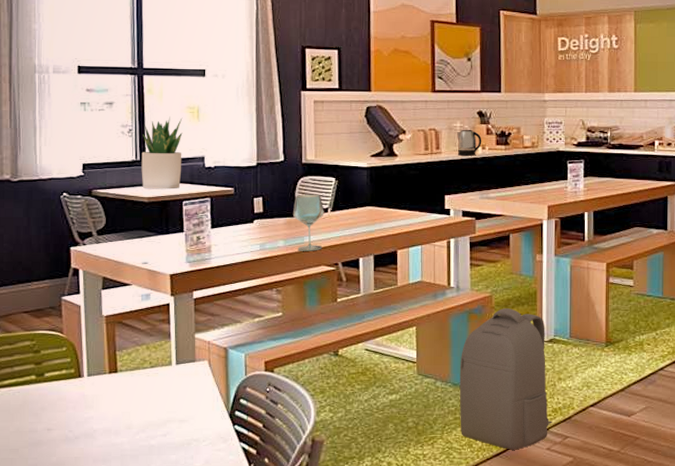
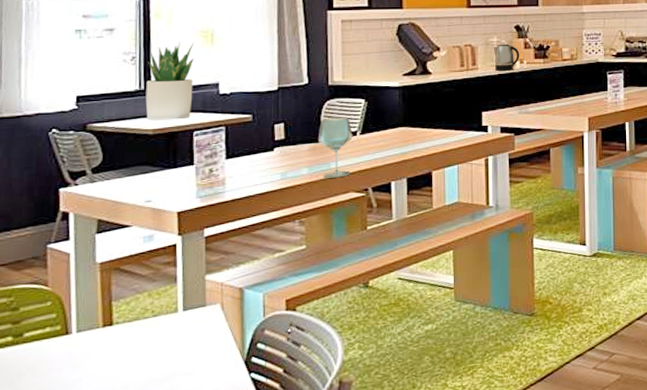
backpack: present [459,308,553,450] -> none [500,224,598,373]

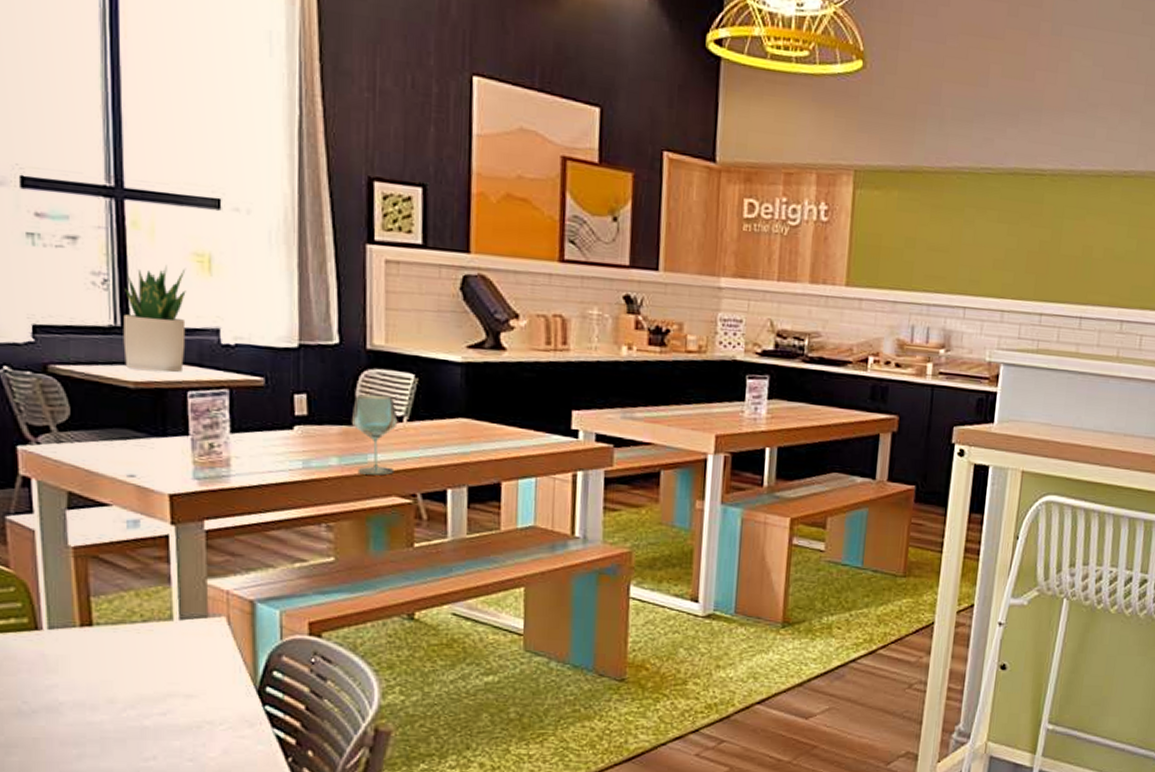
kettle: present [493,44,520,71] -> none [592,319,628,358]

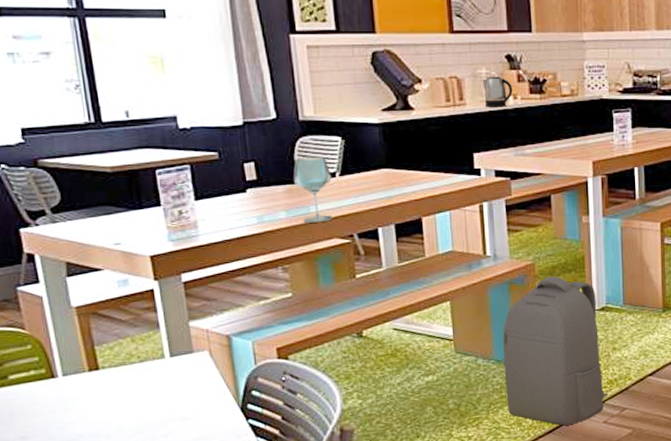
planter: present [123,266,186,373] -> none [94,69,150,157]
backpack: none [580,570,705,755] -> present [502,276,609,426]
kettle: none [592,319,628,358] -> present [482,76,513,107]

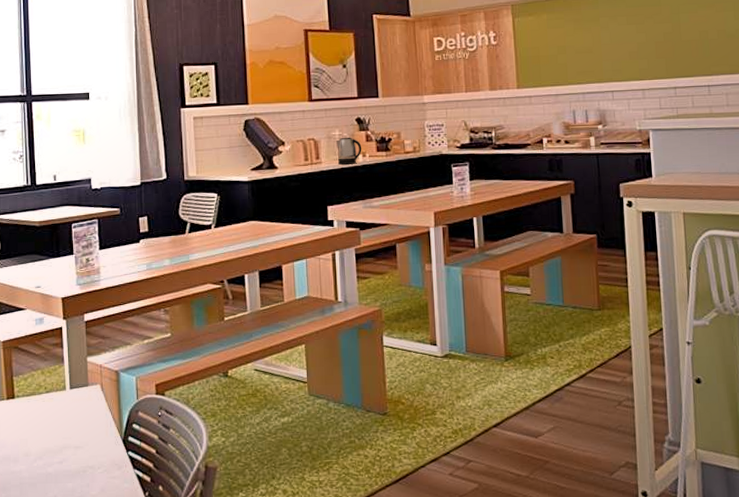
wine glass: present [293,156,333,223] -> none [177,211,208,270]
backpack: present [502,276,609,426] -> none [352,322,454,476]

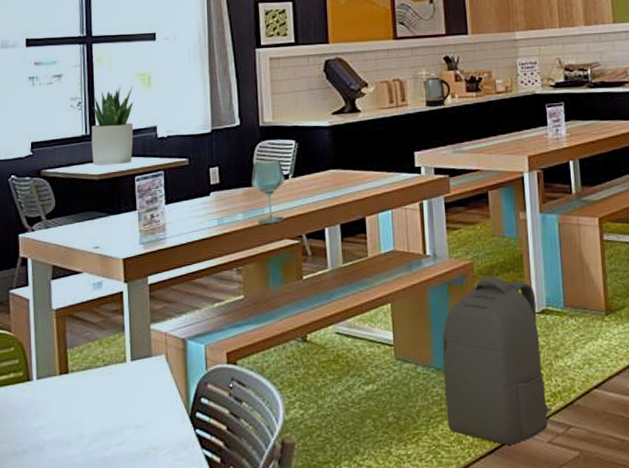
planter: none [32,141,70,213] -> present [91,86,134,166]
wine glass: none [177,211,208,270] -> present [251,159,285,224]
backpack: none [352,322,454,476] -> present [442,276,552,445]

